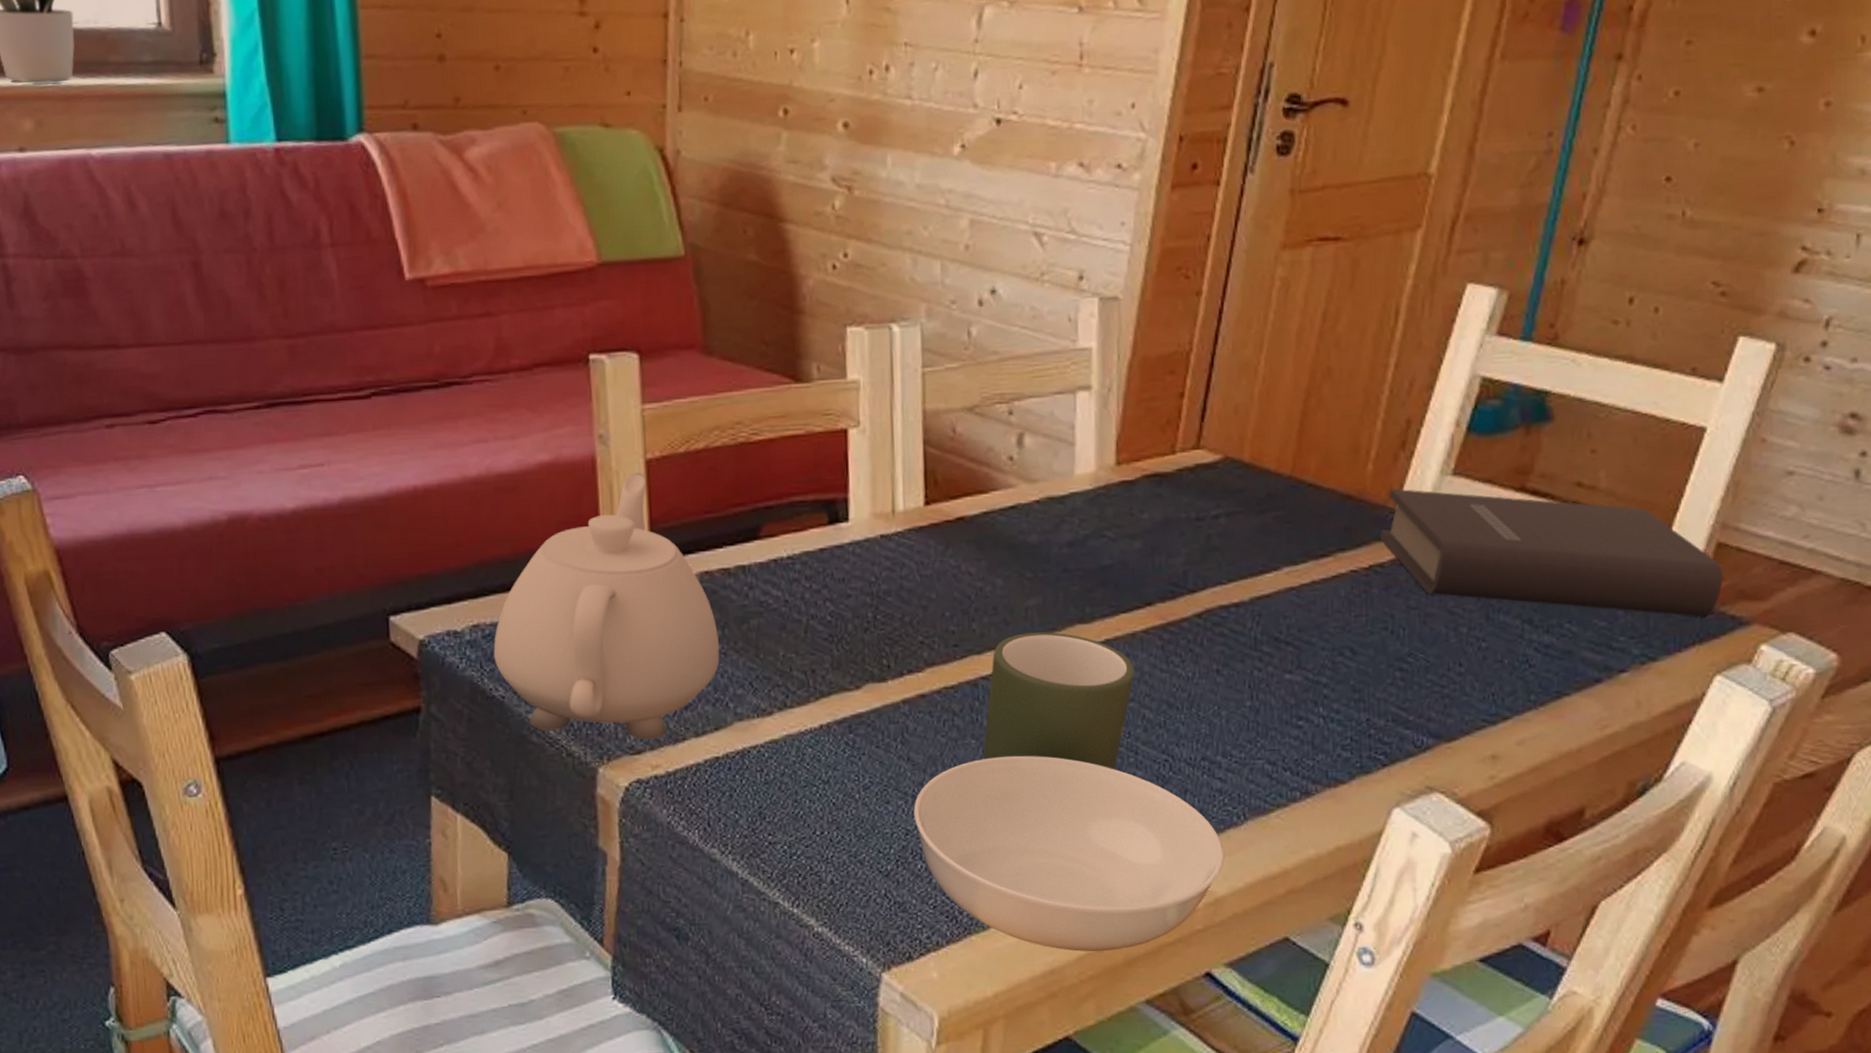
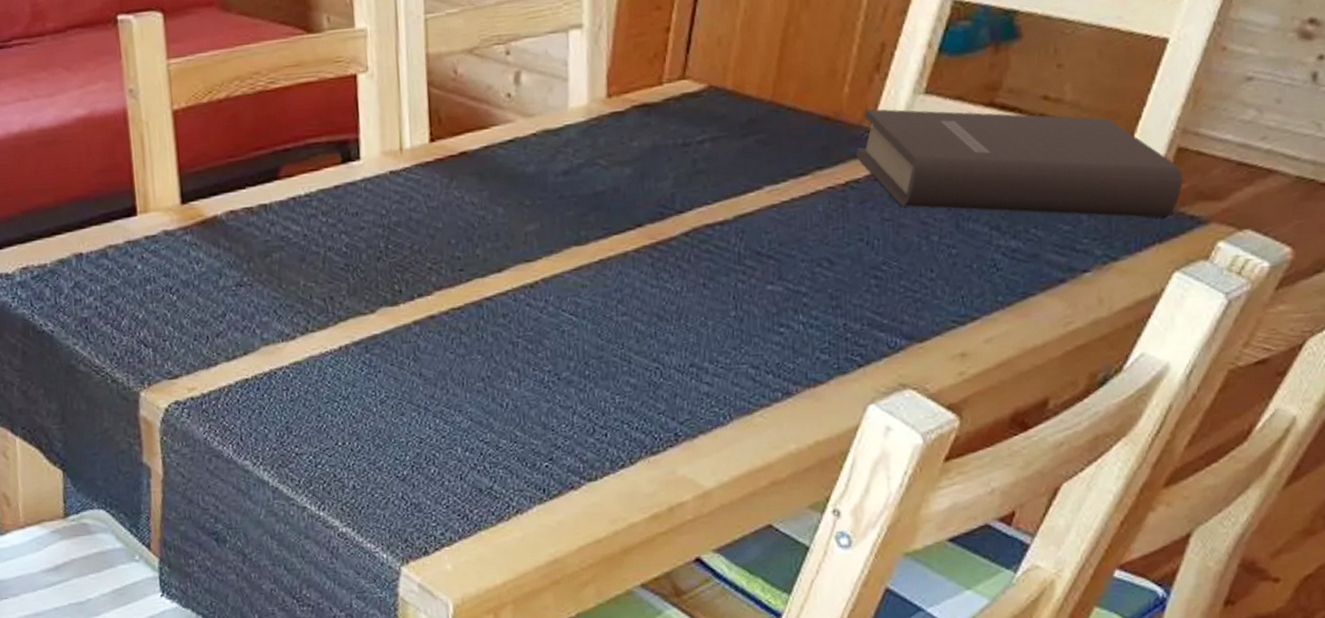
teapot: present [493,472,720,740] -> none [42,122,246,365]
bowl: present [913,755,1225,951] -> none [426,367,712,543]
mug: present [983,632,1135,770] -> none [489,254,627,379]

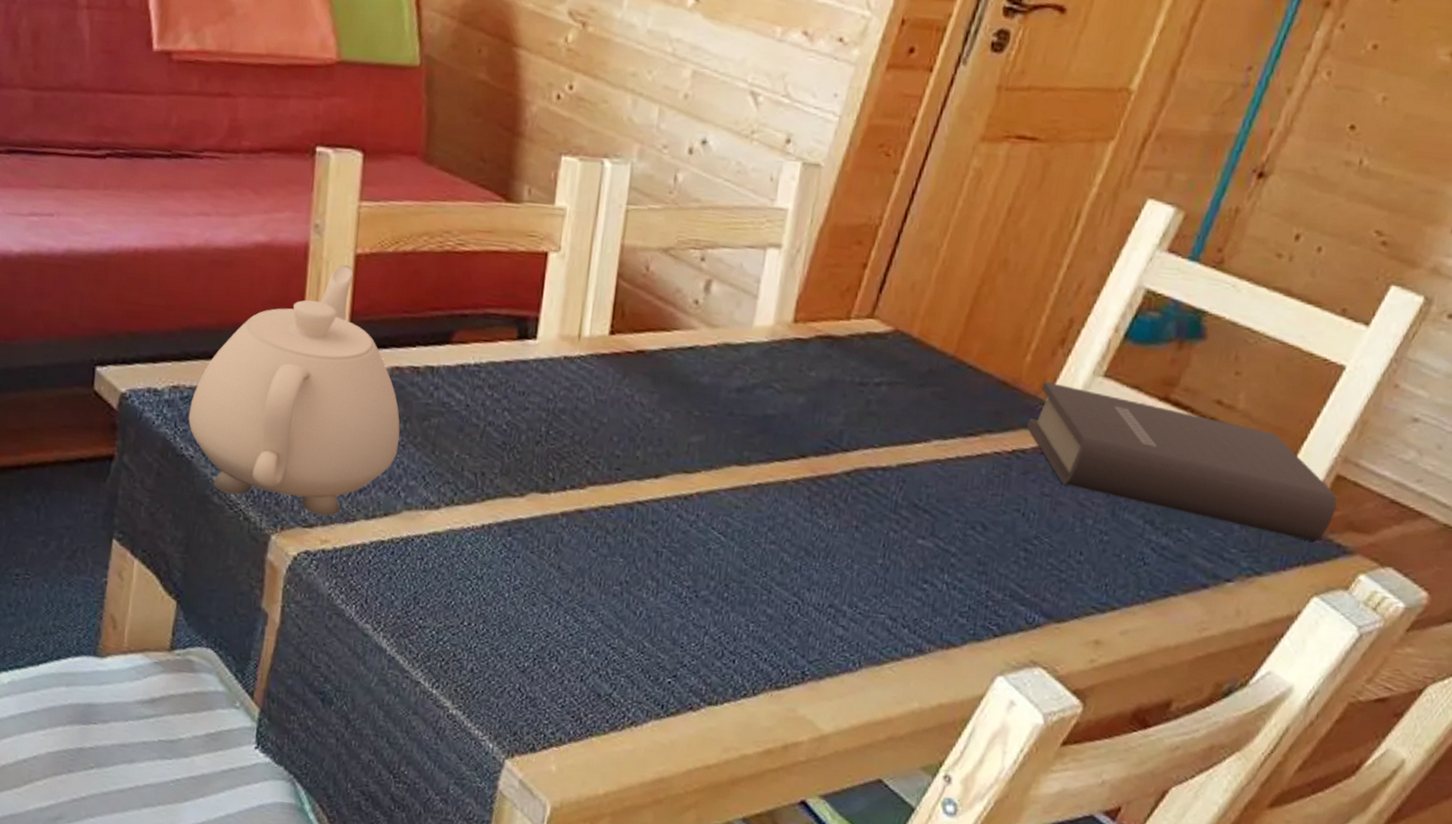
teapot: none [42,122,246,365] -> present [188,264,400,516]

